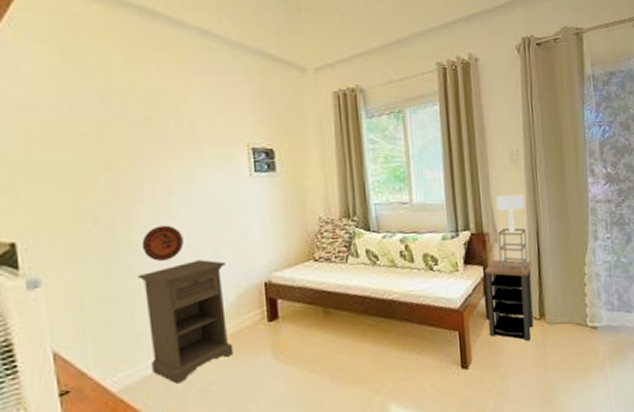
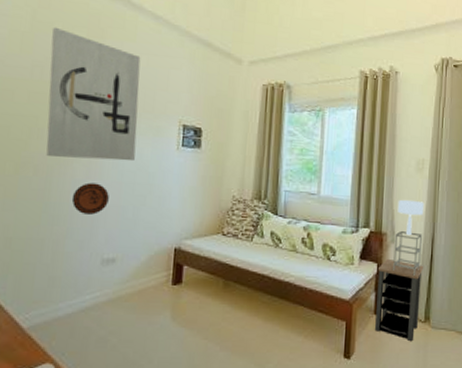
wall art: none [85,57,204,203] -> present [46,27,141,162]
nightstand: present [138,259,234,384] -> none [61,218,143,330]

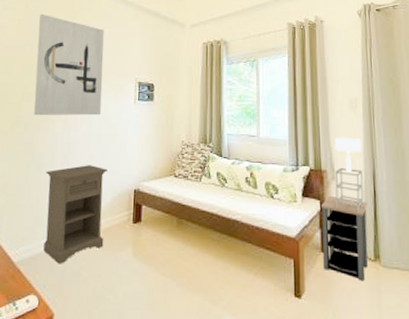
nightstand: none [61,218,143,330] -> present [43,165,108,264]
decorative plate: present [71,182,109,215] -> none [52,135,81,162]

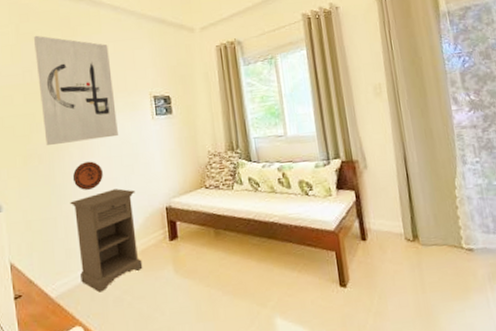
decorative plate: none [52,135,81,162] -> present [72,161,103,190]
side table: present [320,195,368,282] -> none [355,184,408,263]
table lamp: present [334,137,364,212] -> none [363,124,398,197]

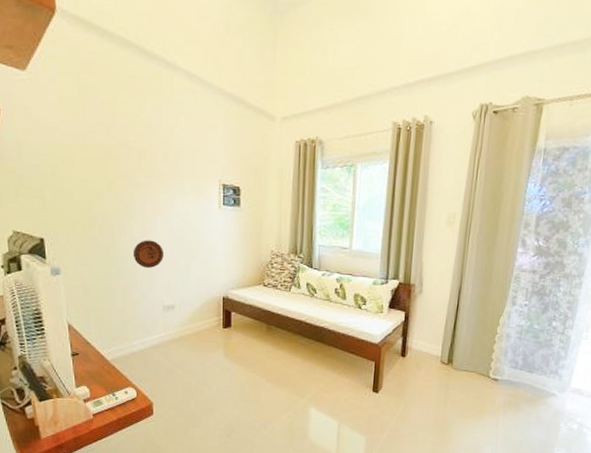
wall art: present [33,35,118,145] -> none [96,91,182,220]
nightstand: present [70,188,143,293] -> none [129,271,195,362]

